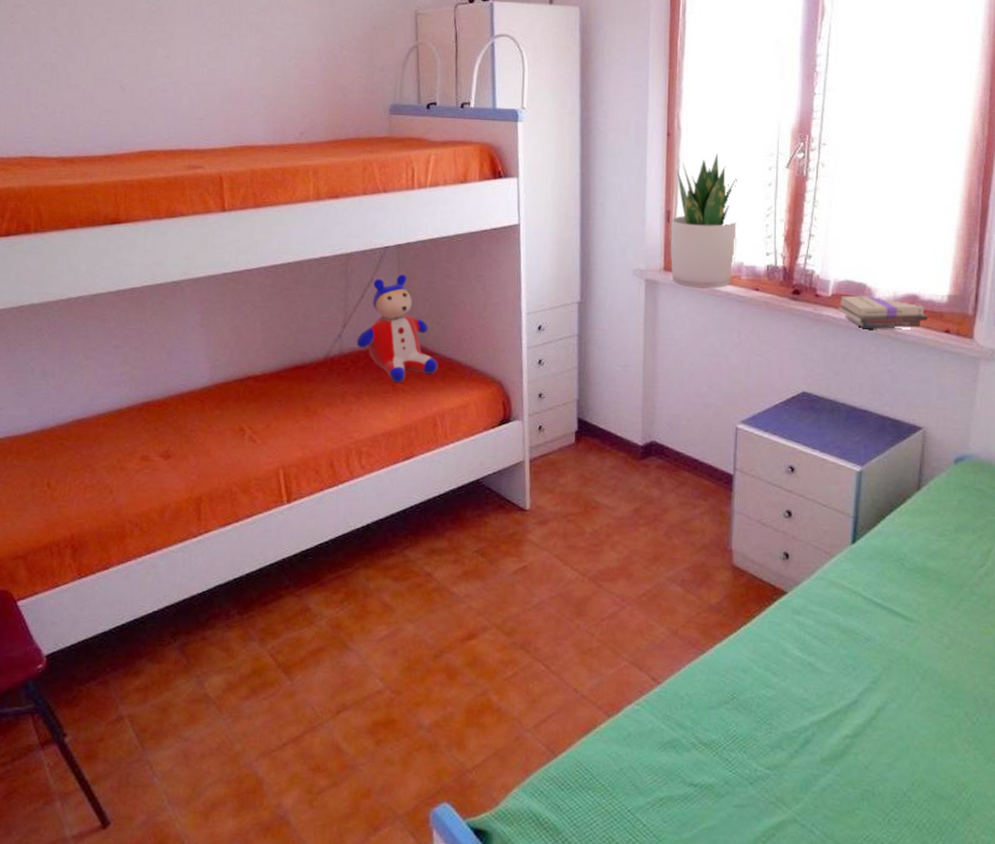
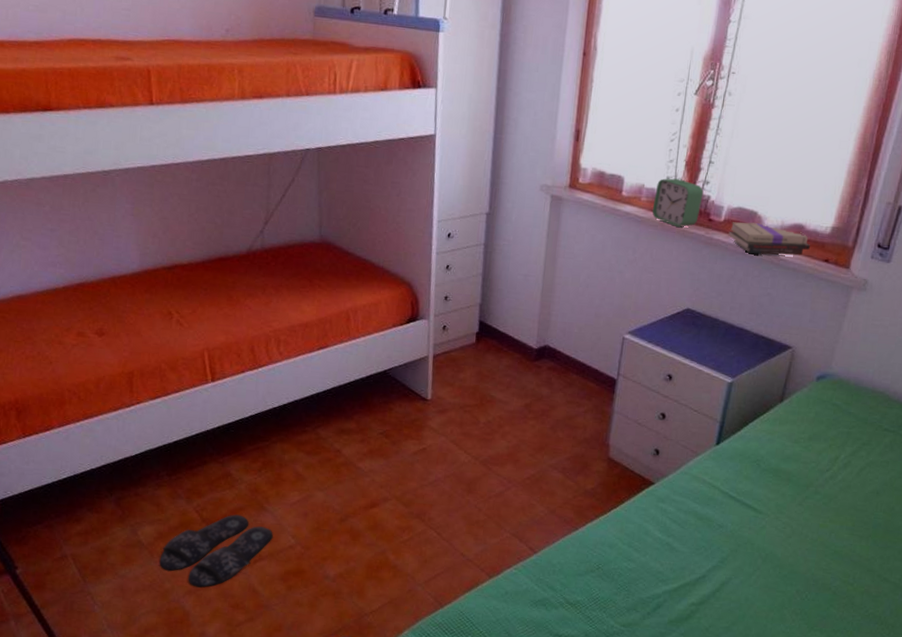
slippers: none [229,656,358,748] -> present [159,514,273,588]
stuffed animal: present [356,274,438,384] -> none [277,176,353,280]
planter: present [670,154,738,289] -> none [576,76,647,208]
alarm clock: none [754,254,807,305] -> present [652,178,704,227]

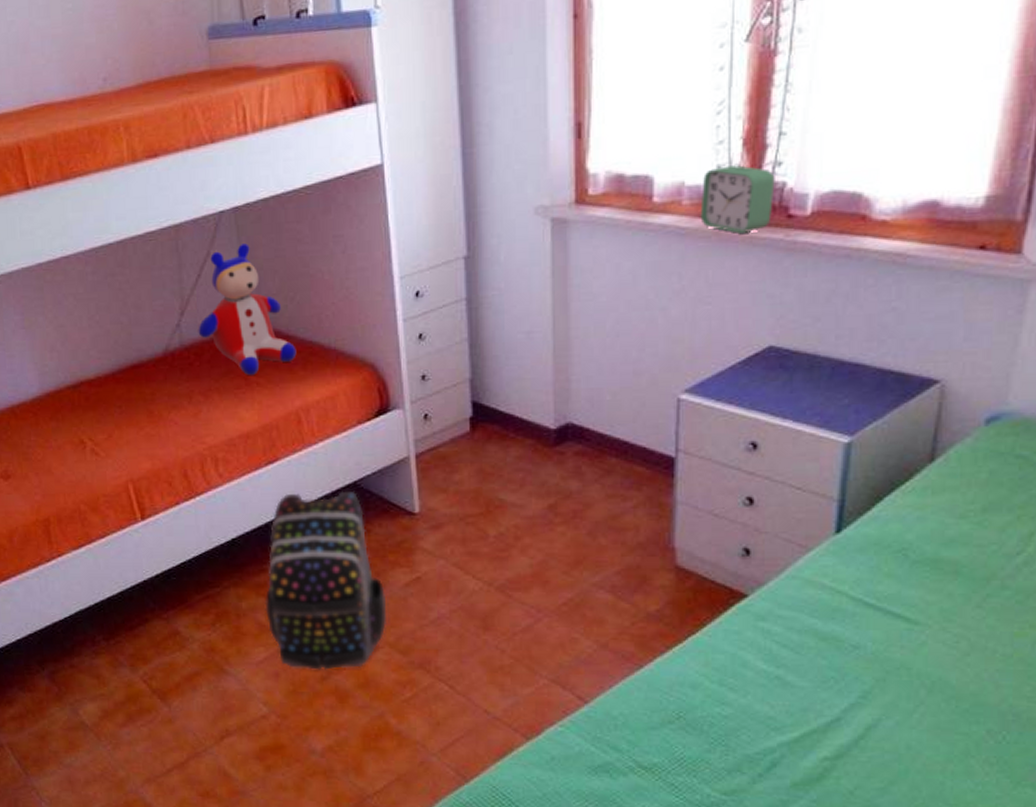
slippers: present [159,514,273,588] -> none [108,681,240,774]
stuffed animal: none [277,176,353,280] -> present [198,243,297,376]
backpack: none [303,374,398,514] -> present [265,491,386,670]
books: present [728,222,811,256] -> none [820,207,955,256]

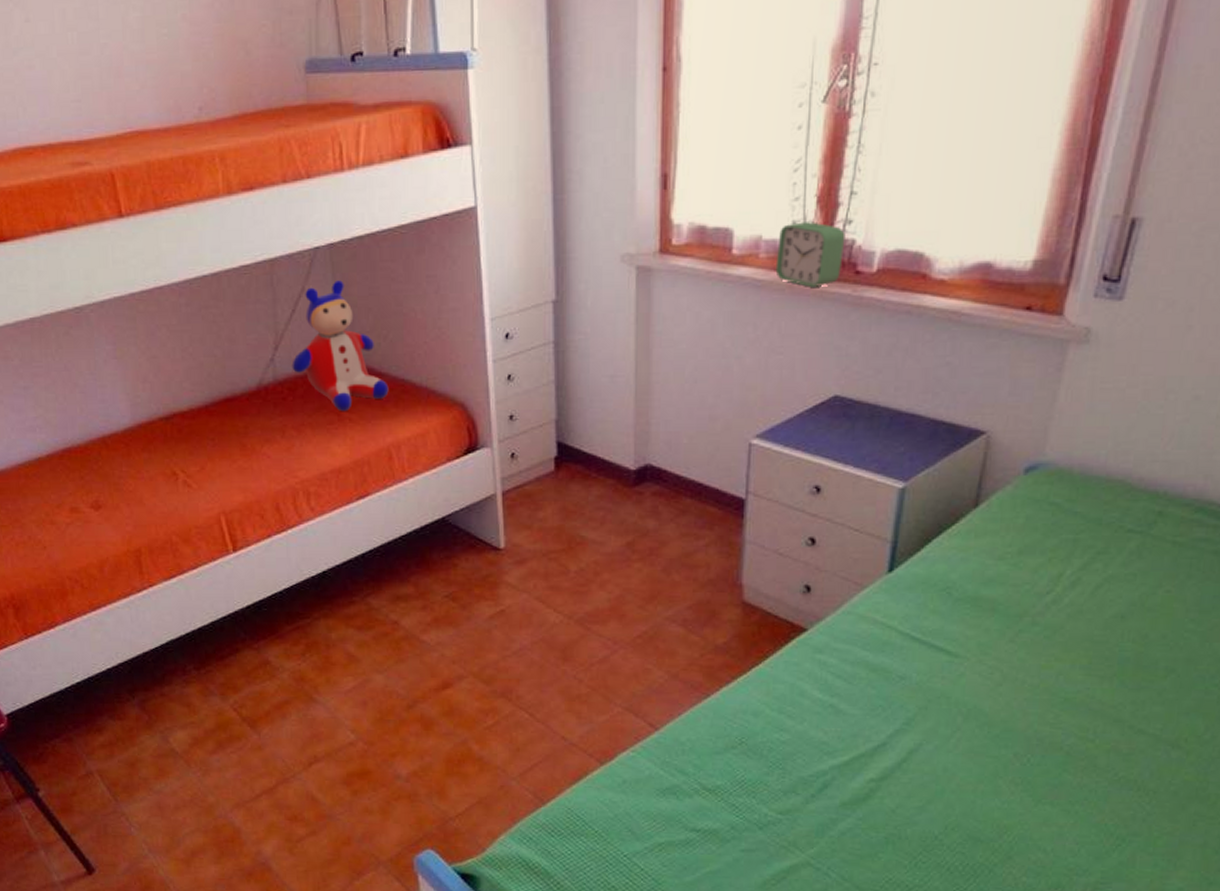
backpack: present [265,491,386,670] -> none [354,526,471,699]

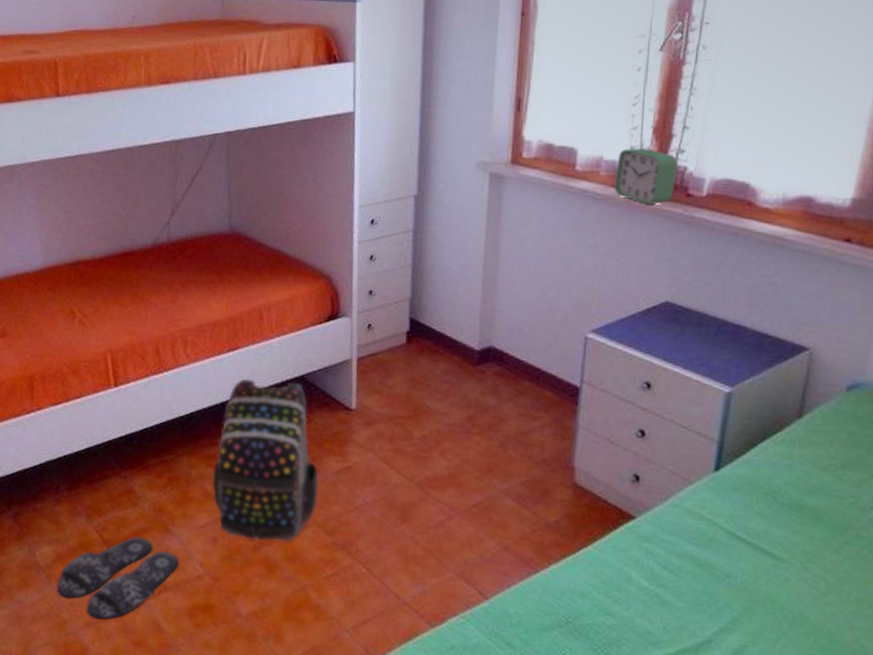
slippers: none [198,709,328,799] -> present [57,536,179,620]
stuffed animal: present [292,280,389,412] -> none [184,162,266,274]
backpack: none [354,526,471,699] -> present [211,379,319,542]

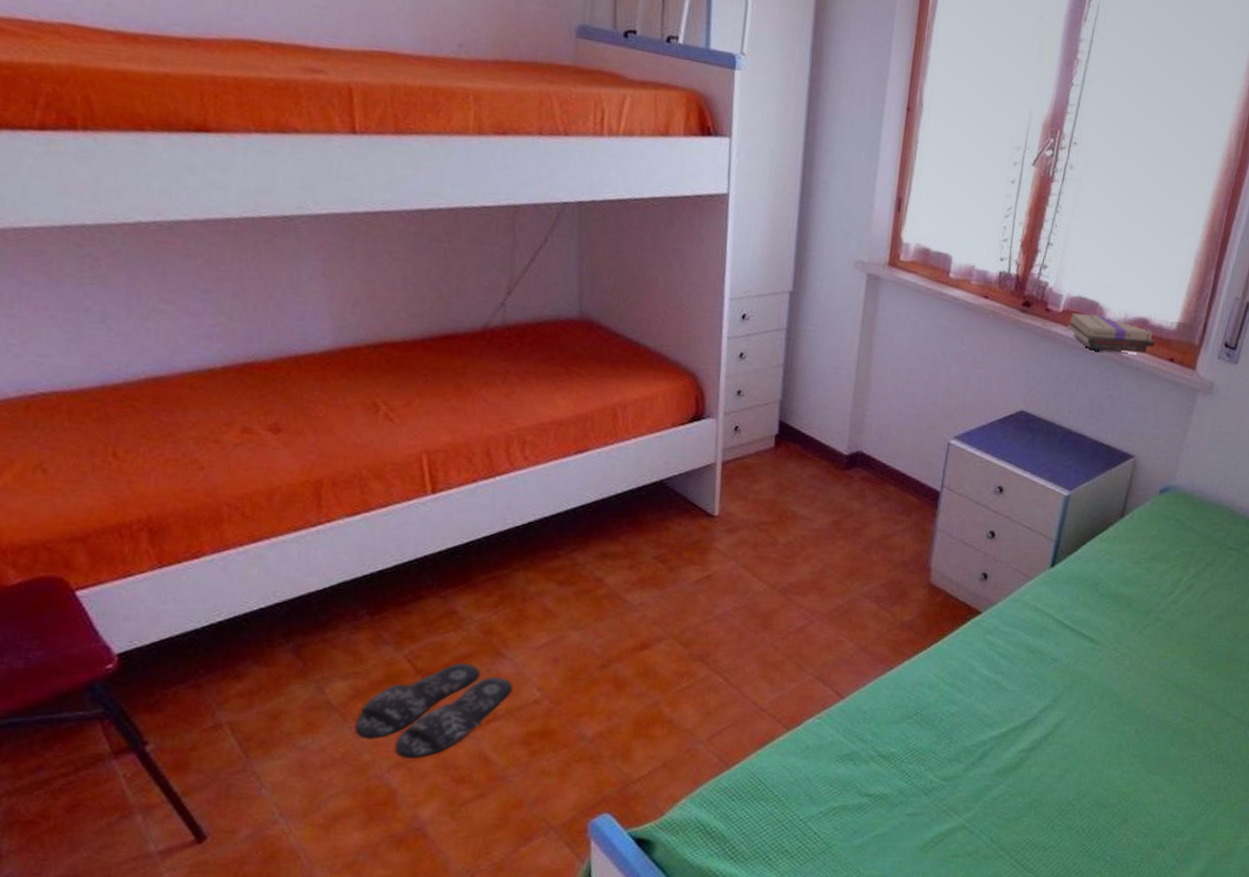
backpack: present [211,379,319,542] -> none [553,484,677,658]
alarm clock: present [614,148,678,205] -> none [983,260,1041,317]
books: none [713,196,825,235] -> present [1067,313,1156,354]

